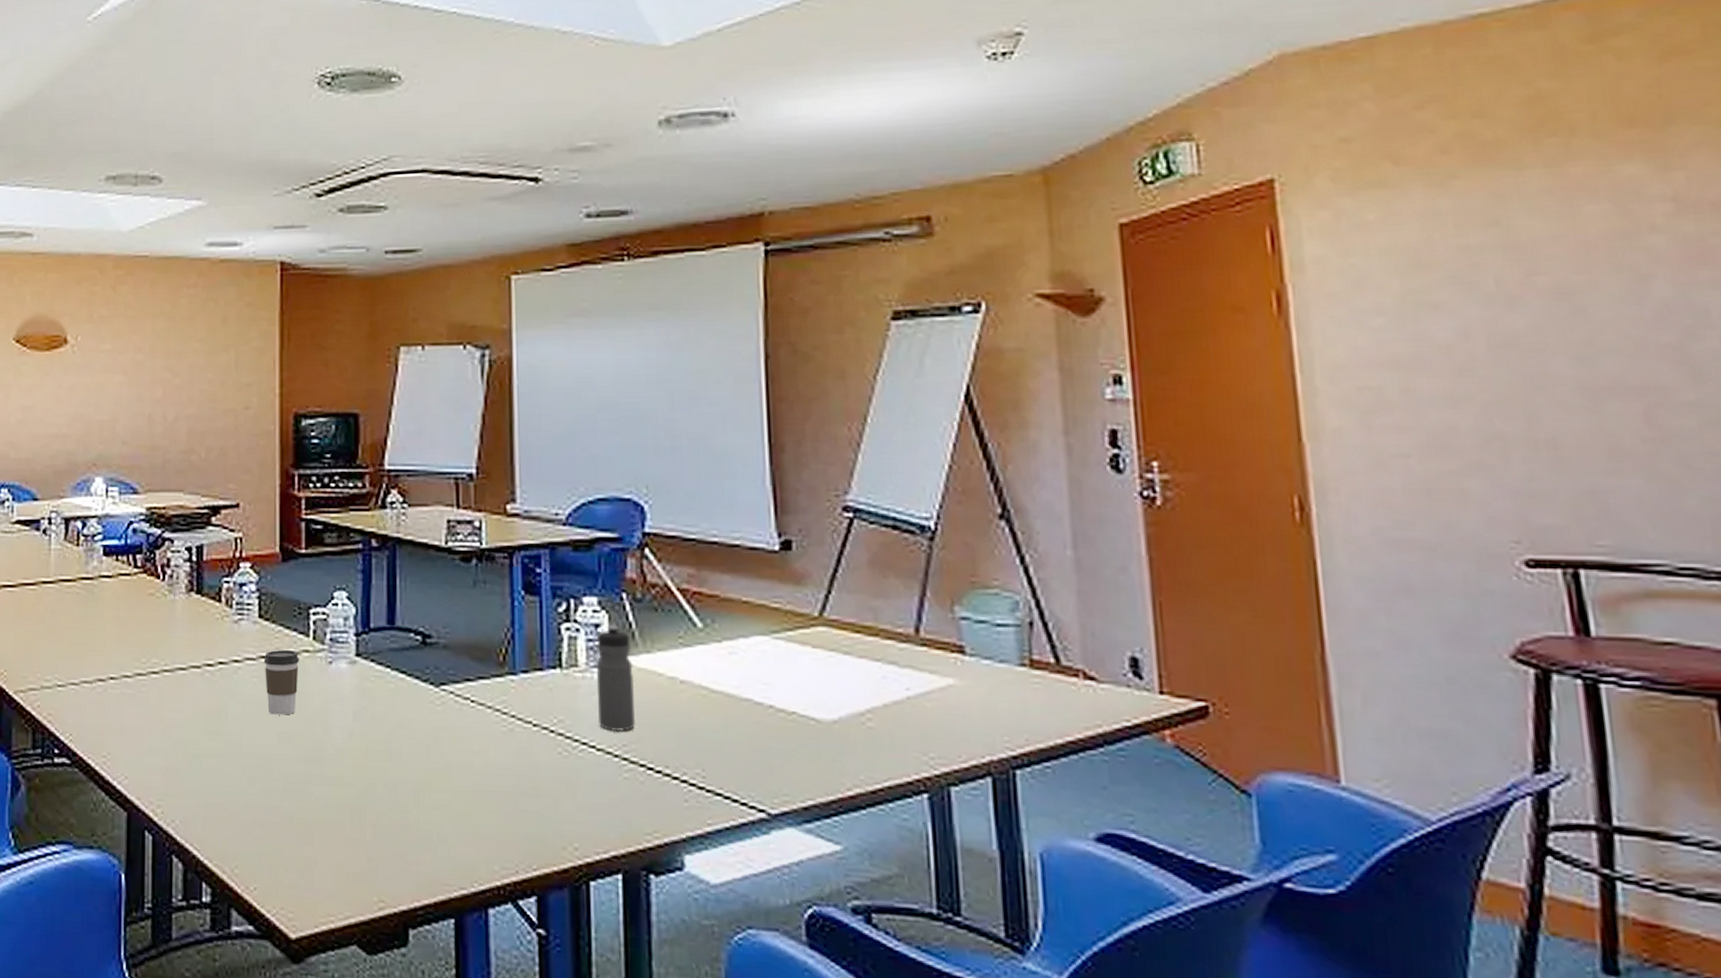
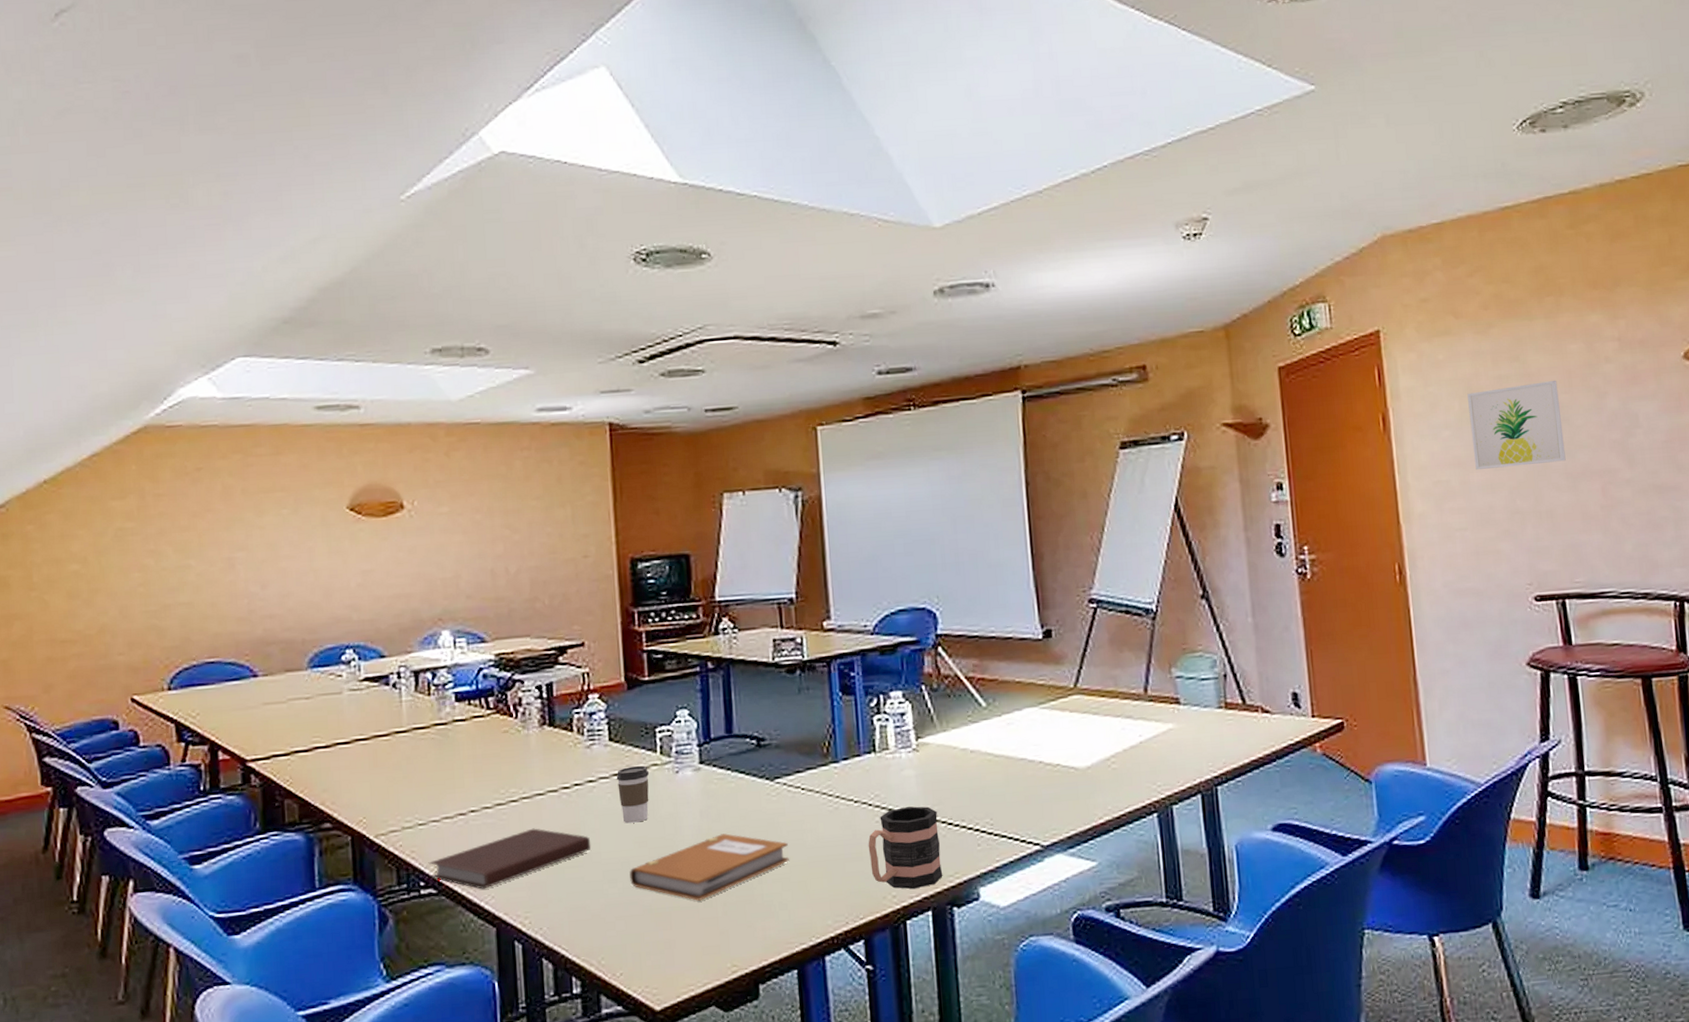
notebook: none [64,706,232,767] -> present [428,828,591,889]
notebook: none [271,742,453,817] -> present [629,833,790,901]
mug: none [547,740,639,844] -> present [868,806,943,889]
water bottle: present [596,625,635,733] -> none [902,712,937,799]
wall art: none [1413,254,1580,375] -> present [1467,380,1566,471]

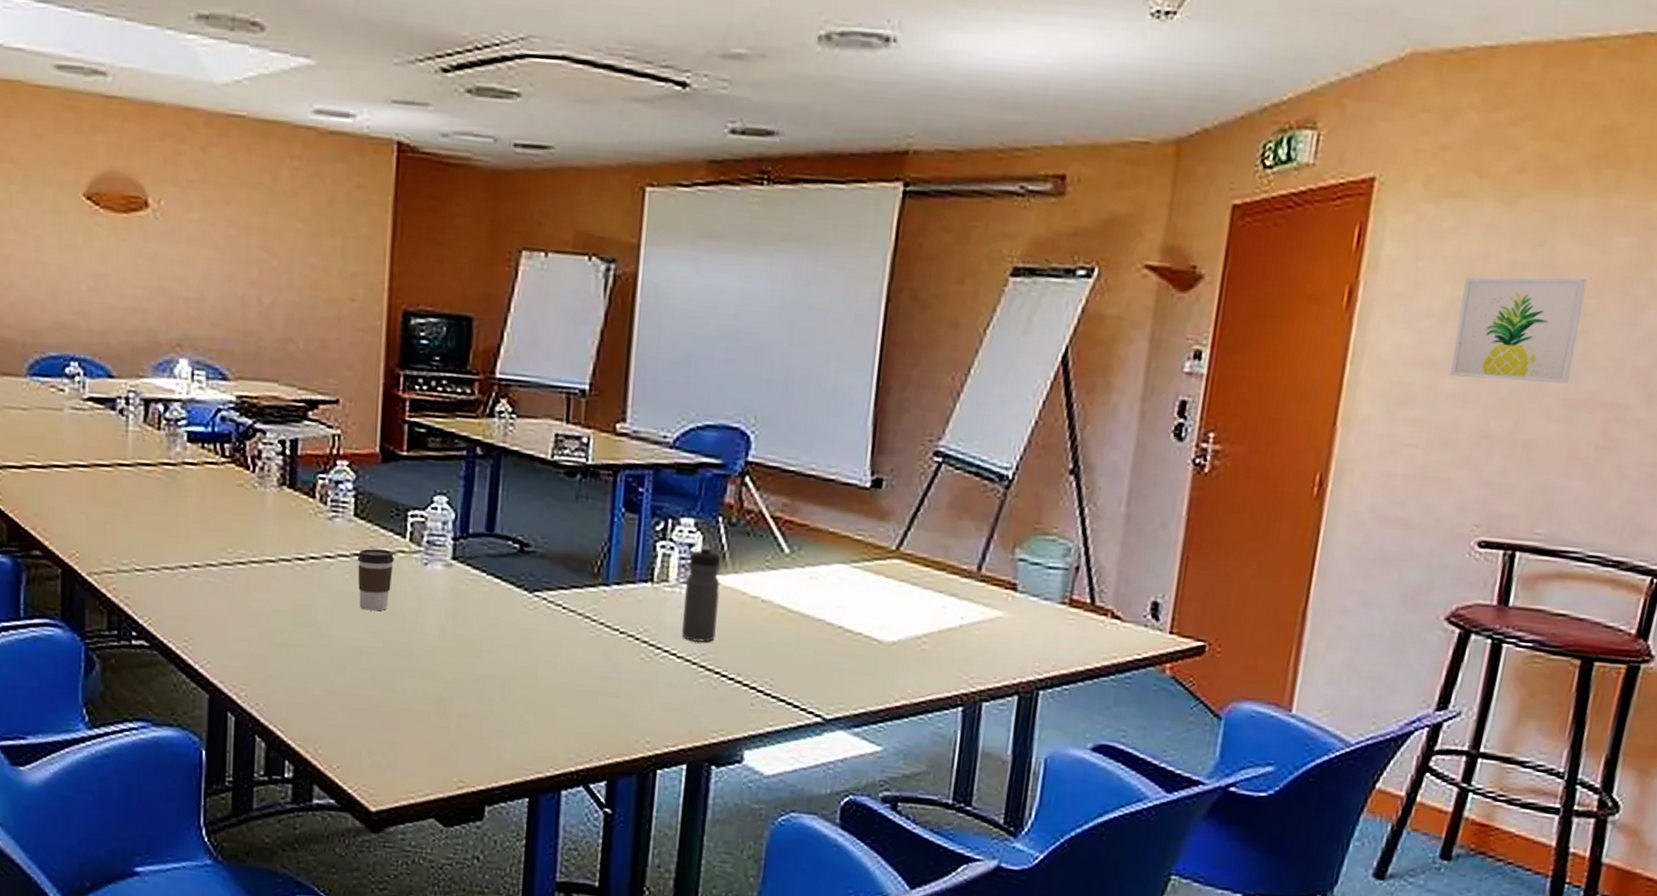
notebook: present [428,828,591,889] -> none [142,596,322,652]
notebook: present [629,833,790,901] -> none [359,640,538,707]
mug: present [868,806,943,889] -> none [626,648,711,739]
water bottle: none [902,712,937,799] -> present [682,545,721,643]

